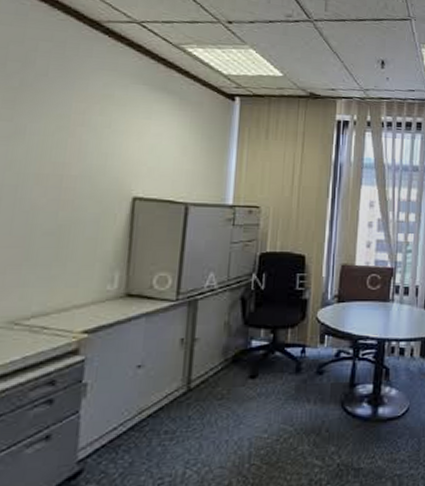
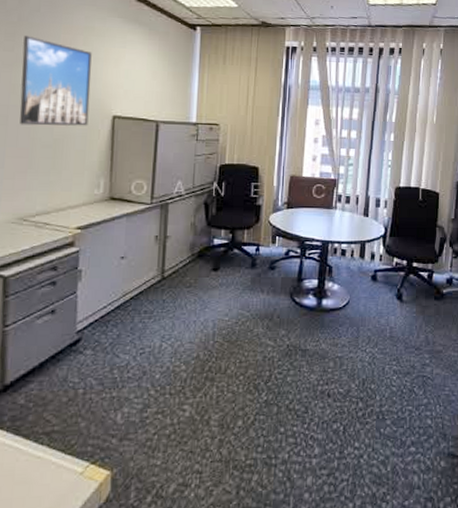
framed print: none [15,102,110,210] -> present [20,35,92,126]

